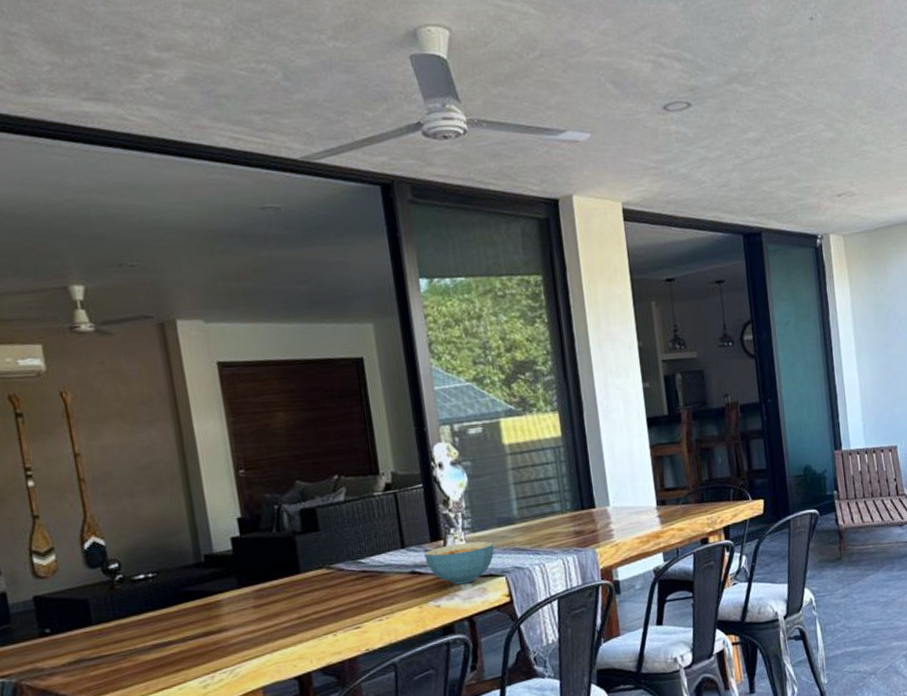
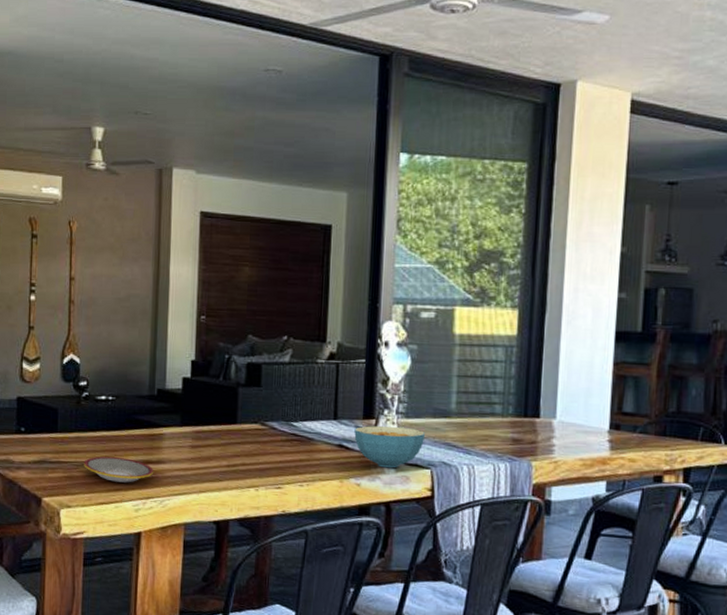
plate: none [131,634,218,664] -> present [84,456,154,483]

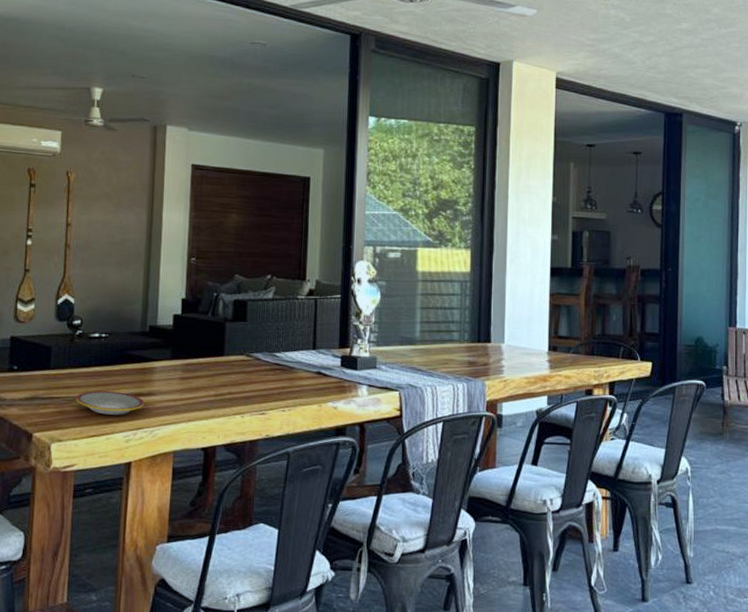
cereal bowl: present [354,426,425,469] -> none [331,354,393,392]

